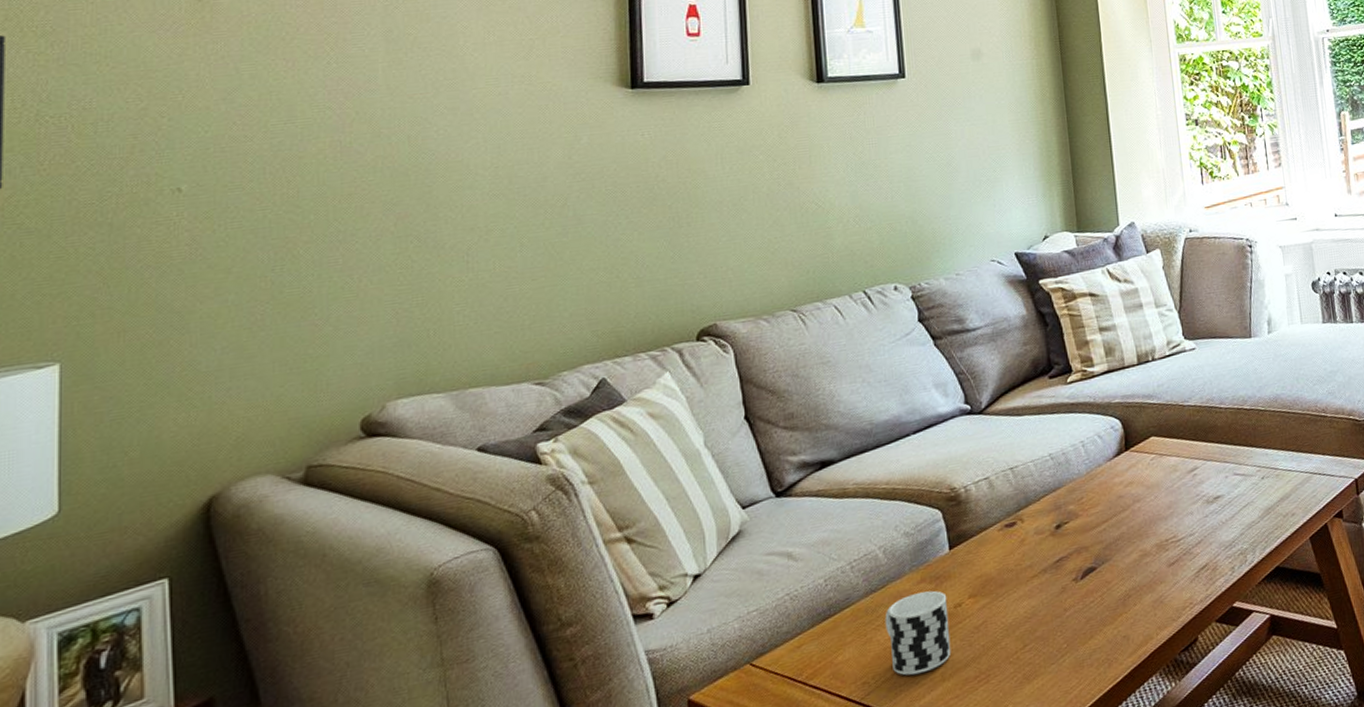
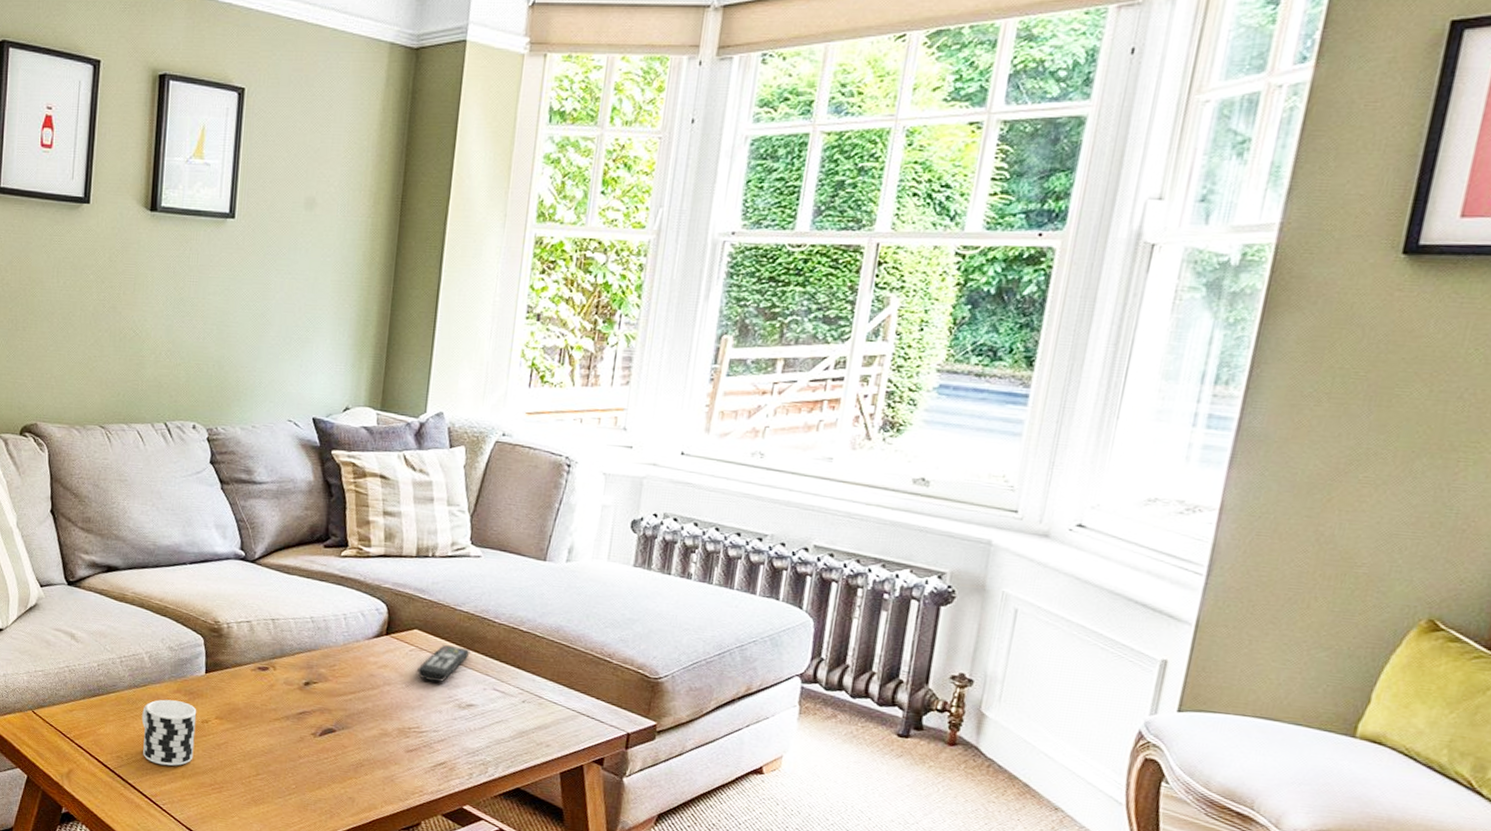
remote control: none [1161,441,1206,486] -> present [417,645,470,683]

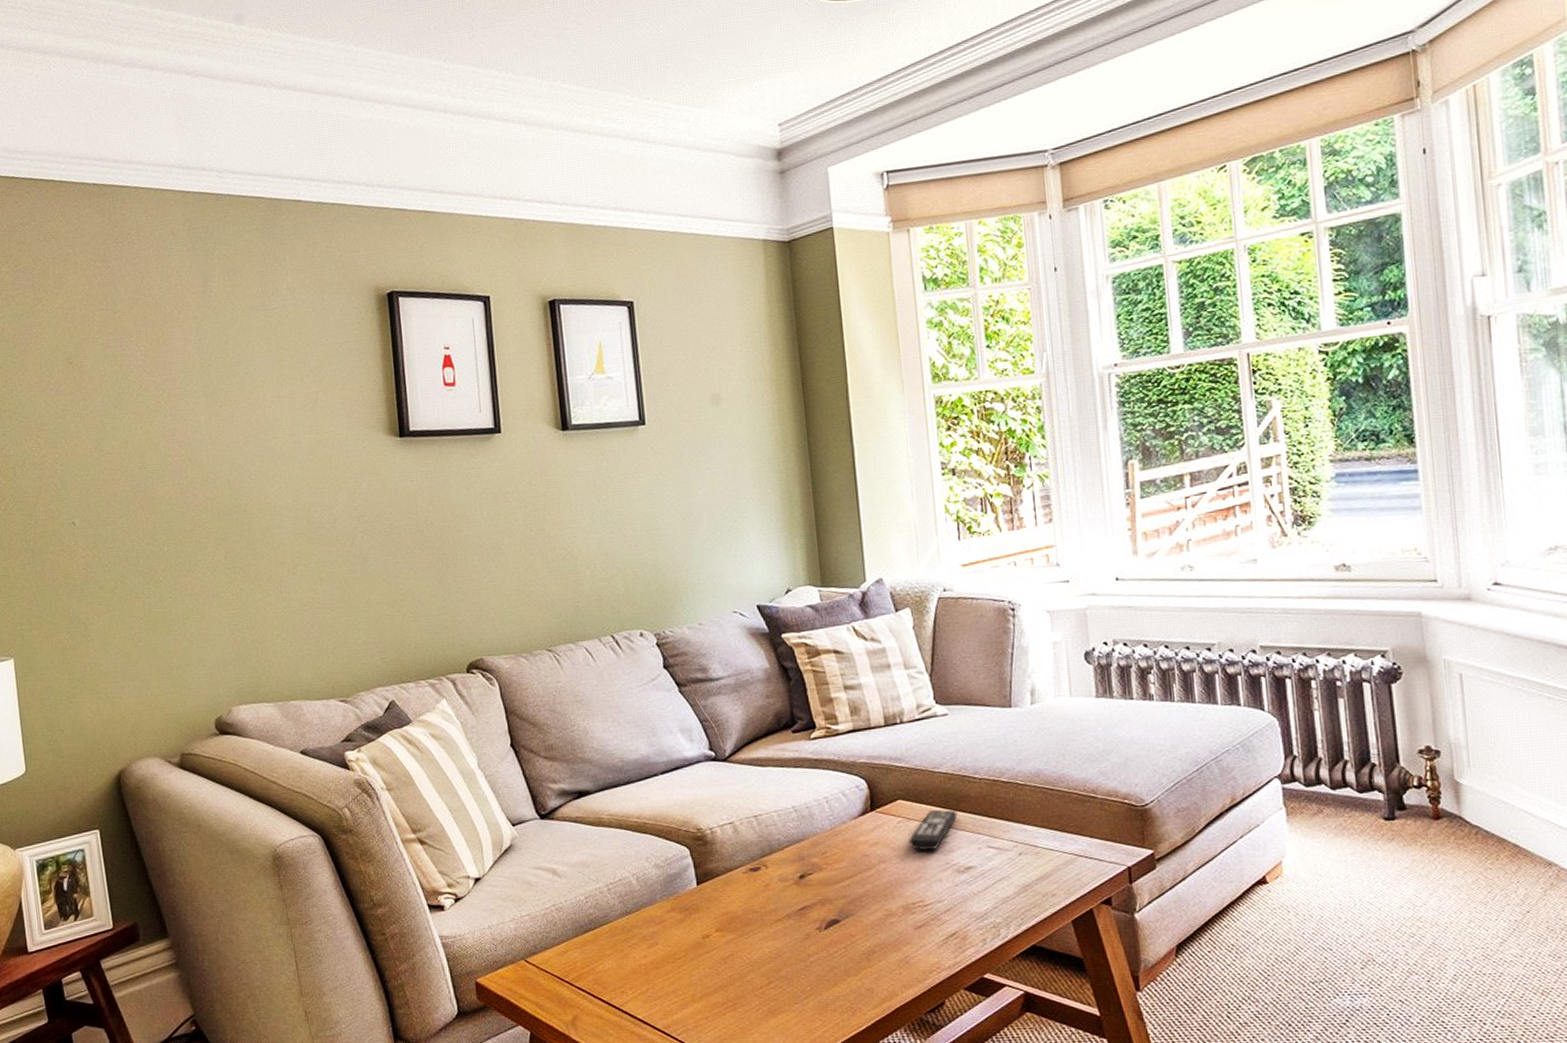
cup: present [142,699,197,766] -> none [639,920,701,993]

